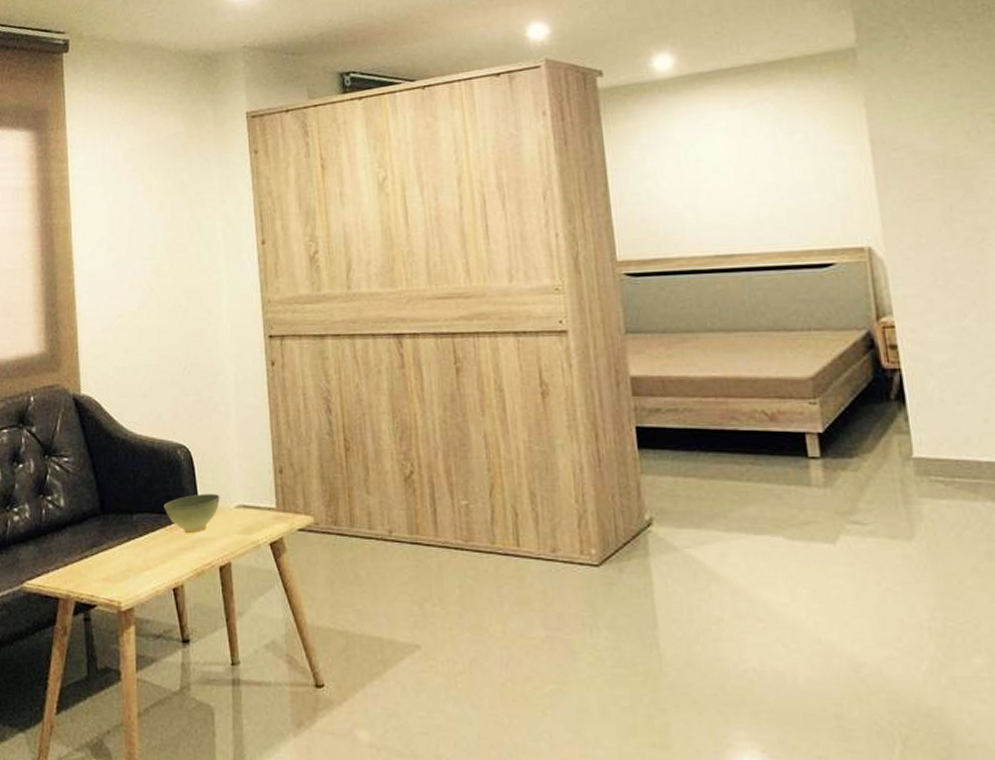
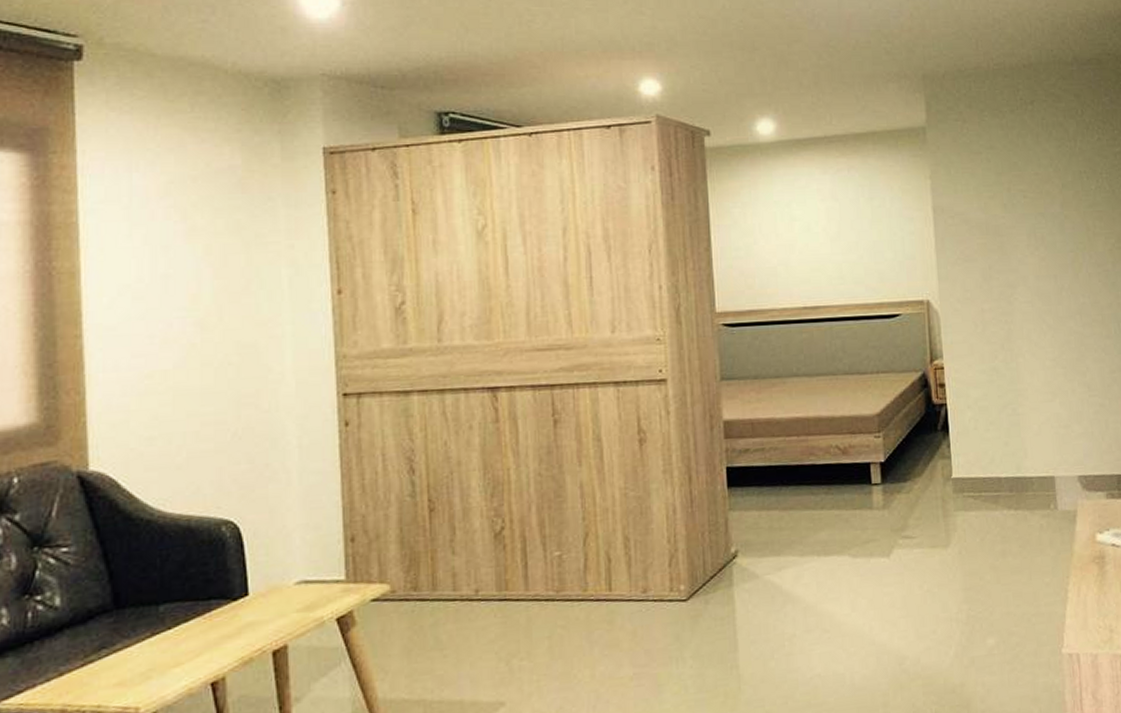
bowl: present [163,493,220,533] -> none [201,571,276,619]

